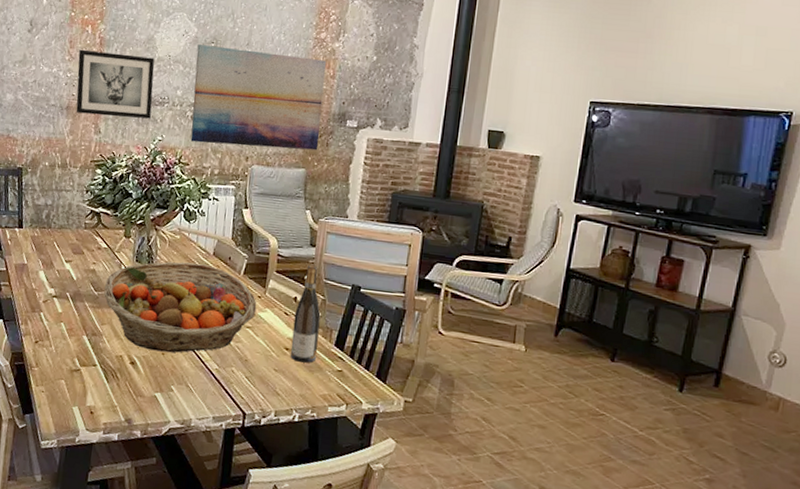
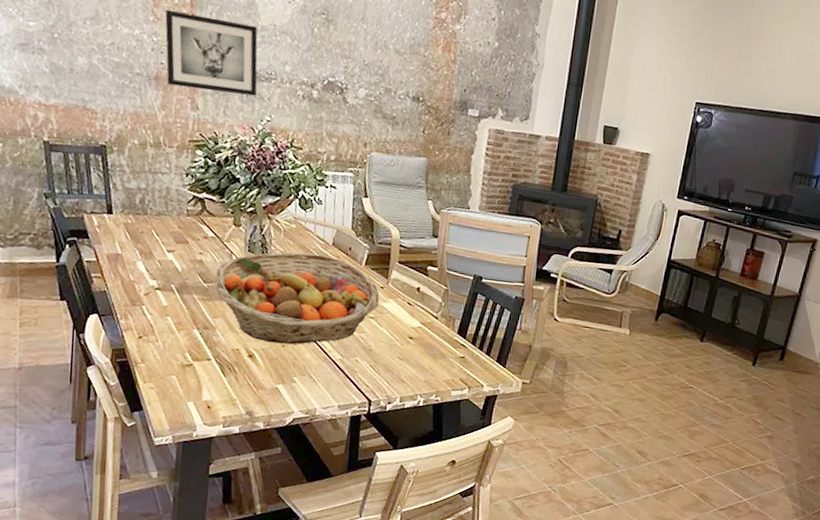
wall art: present [190,44,327,151] -> none [303,15,448,139]
wine bottle: present [290,264,321,363] -> none [414,255,444,351]

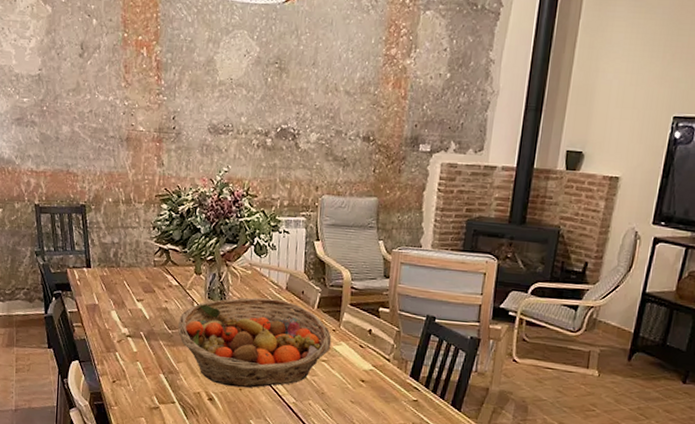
wall art: present [165,9,258,96] -> none [135,74,216,149]

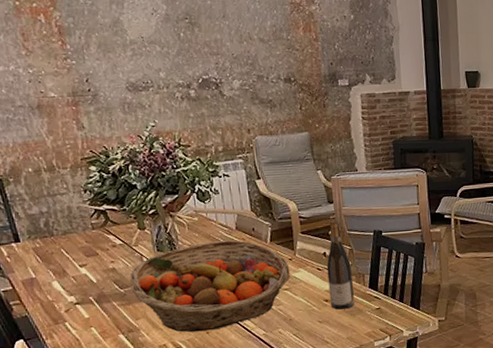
wine bottle: none [366,296,396,394] -> present [326,220,355,310]

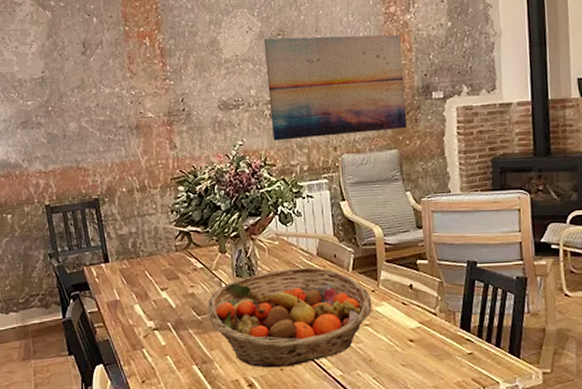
wall art: none [170,21,316,123] -> present [264,34,408,141]
wine bottle: present [326,220,355,310] -> none [413,248,443,352]

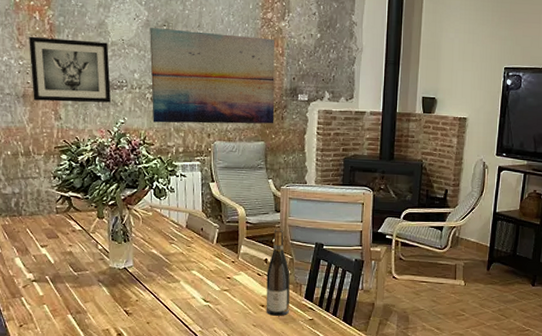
wall art: none [140,60,227,131] -> present [29,36,111,103]
fruit basket: present [207,267,372,368] -> none [84,237,232,321]
wine bottle: none [413,248,443,352] -> present [266,229,290,316]

